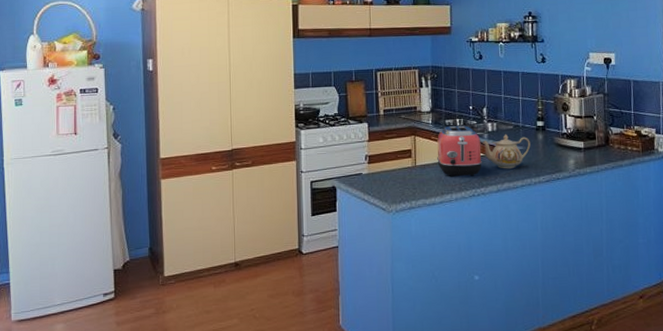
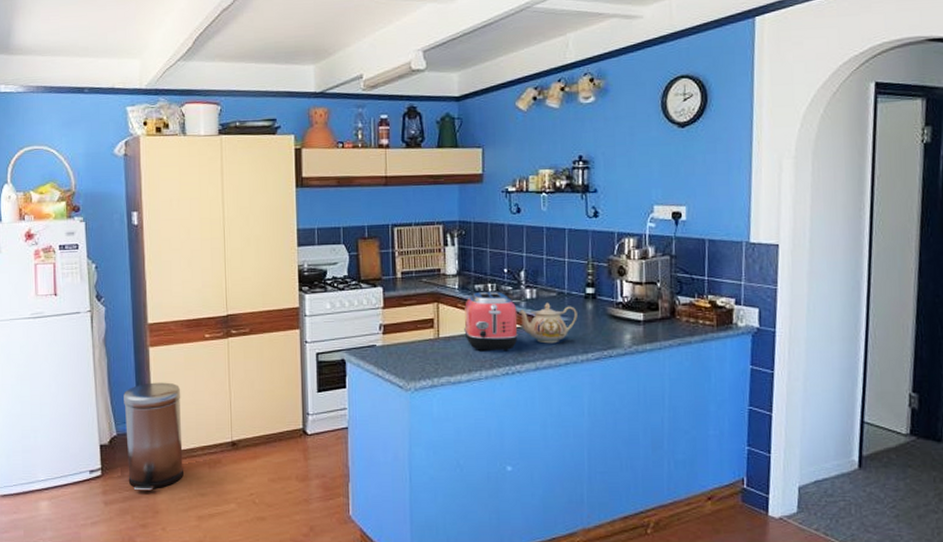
pedal bin: none [137,210,191,311] -> present [124,382,183,491]

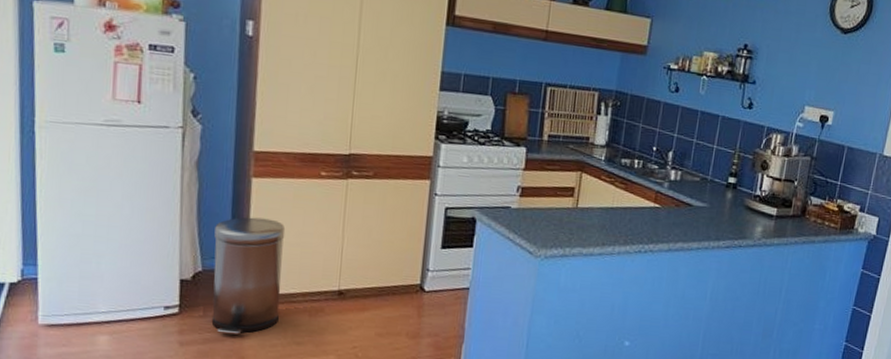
toaster: present [464,292,518,351] -> none [603,166,660,230]
teapot: present [519,302,578,344] -> none [660,186,717,228]

